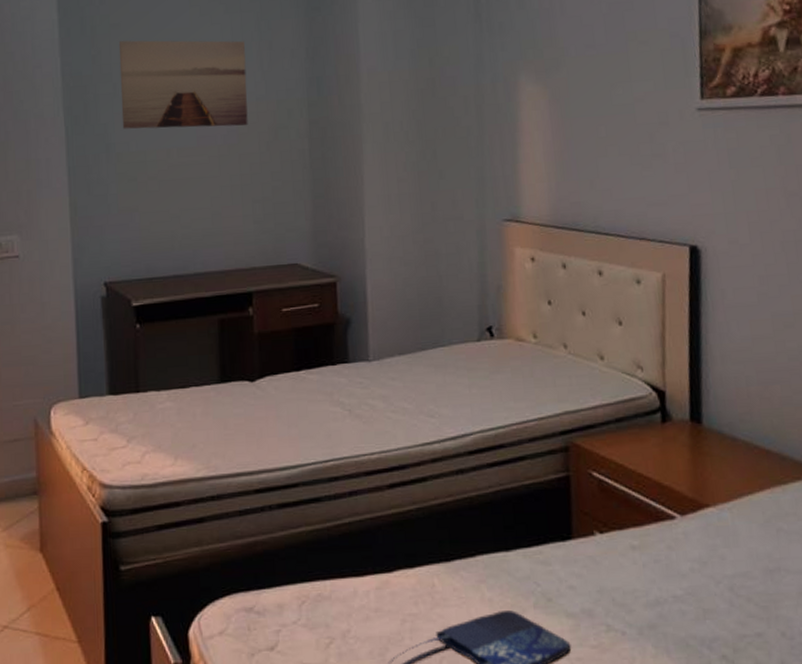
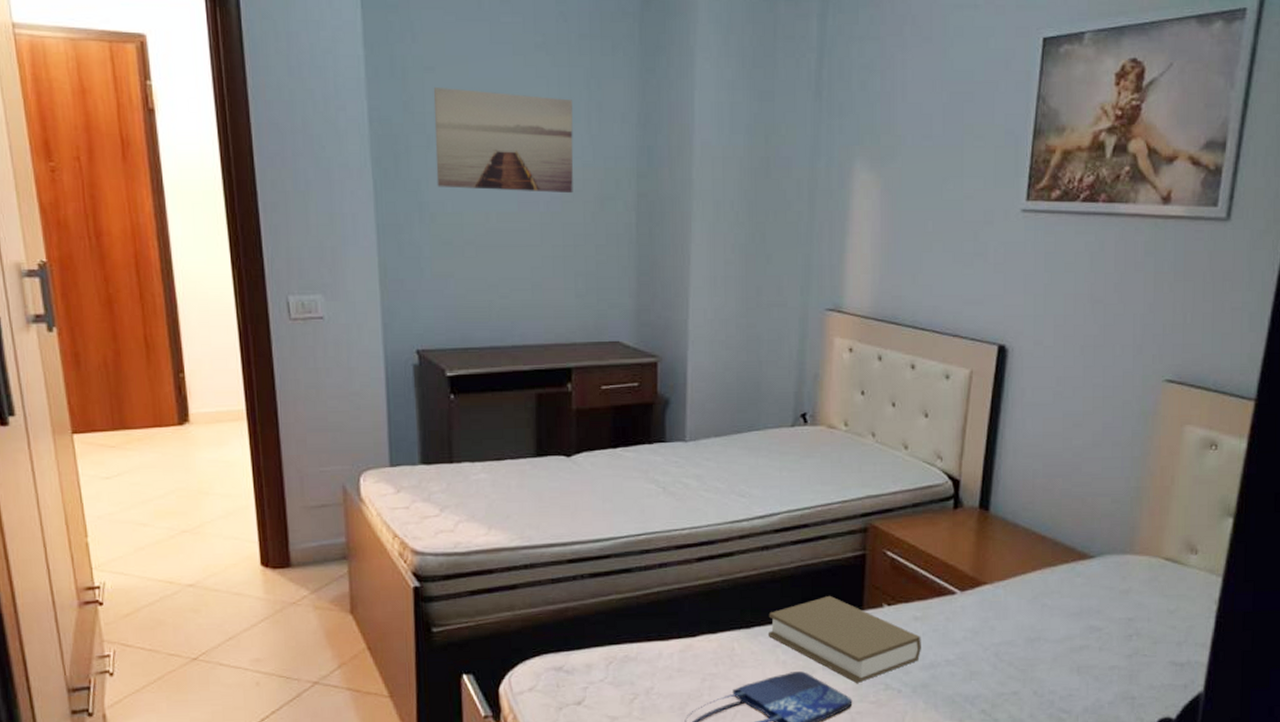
book: none [469,522,644,624] -> present [767,595,921,683]

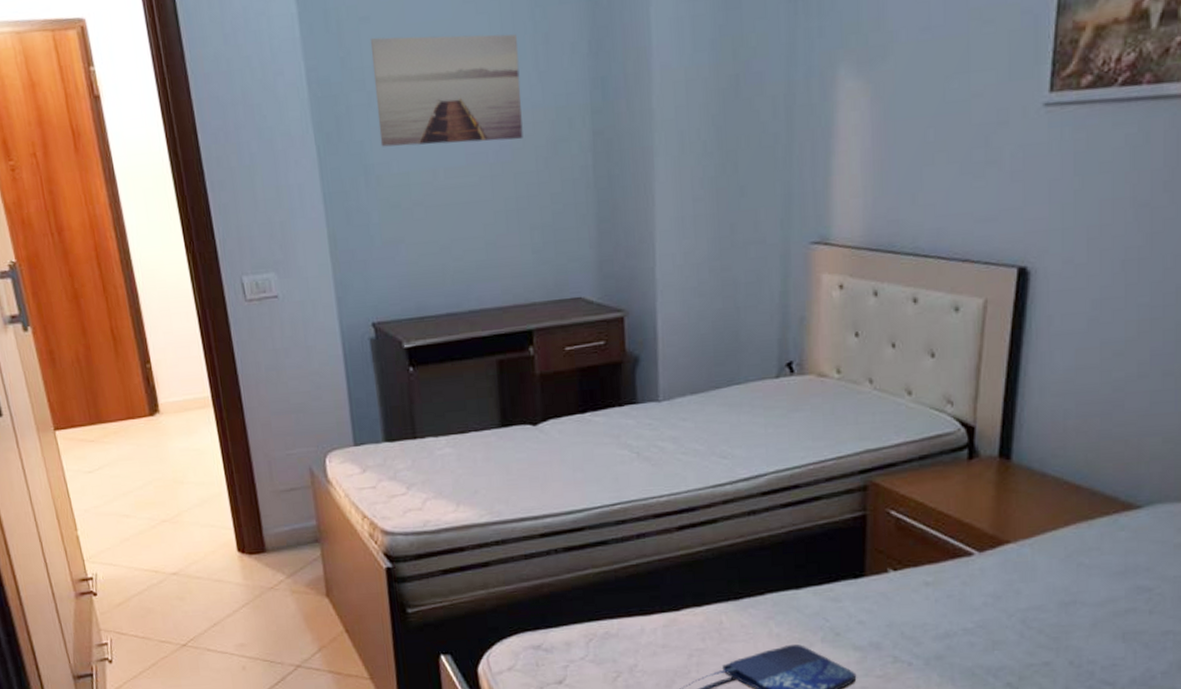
book: present [767,595,921,683] -> none [758,561,934,656]

